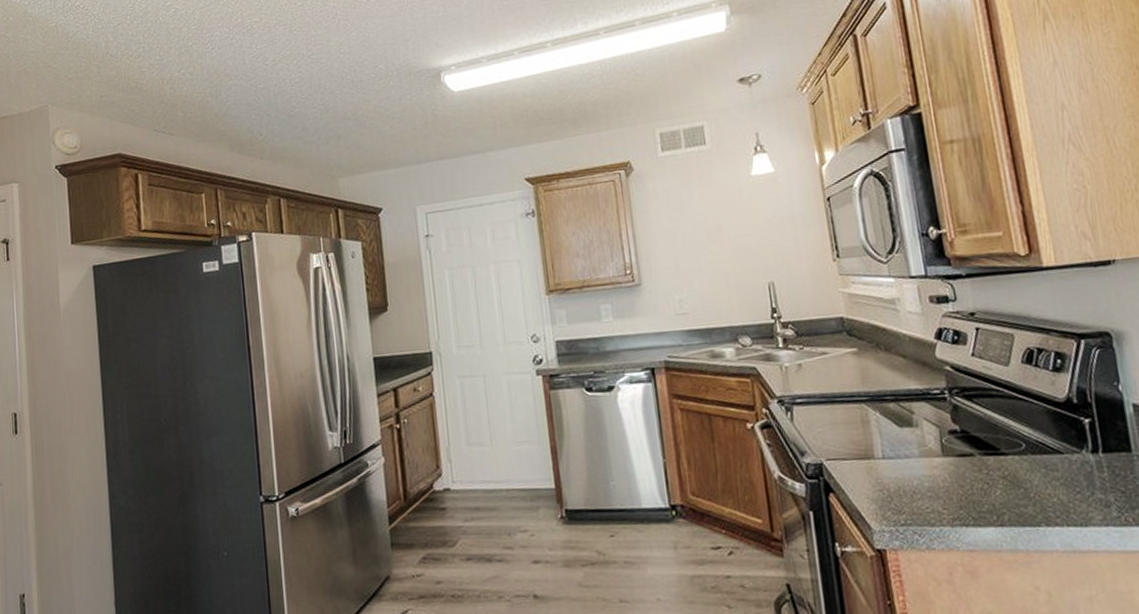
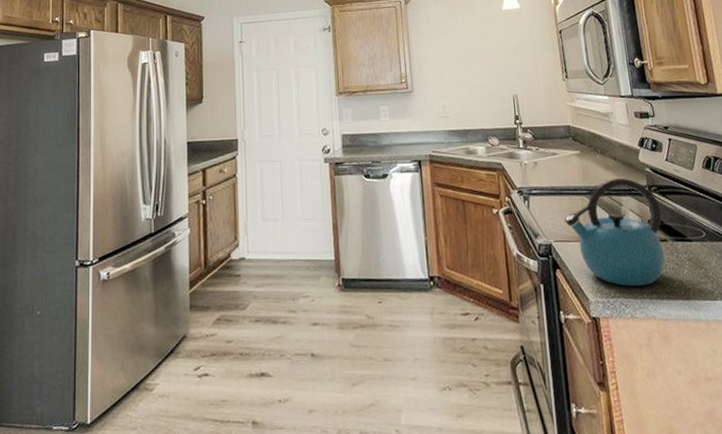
kettle: none [838,379,972,512] -> present [564,177,665,287]

